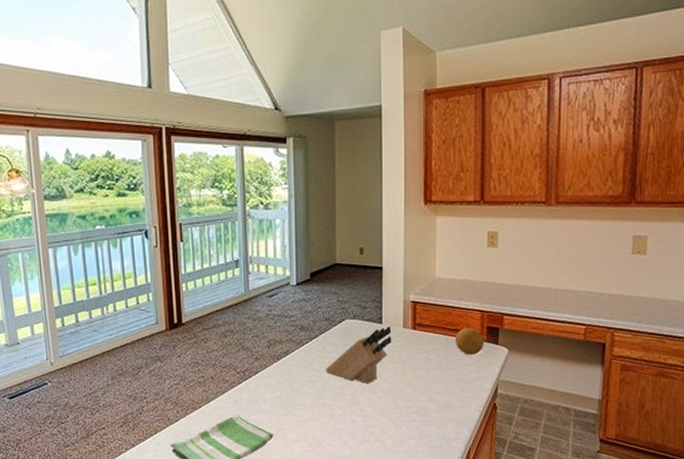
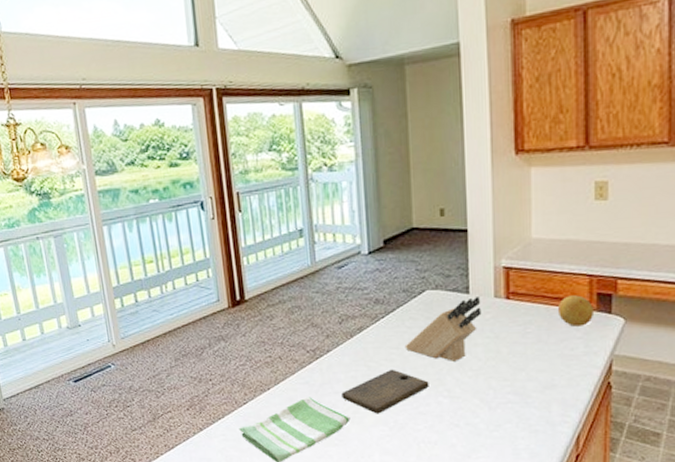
cutting board: none [267,390,345,431] -> present [341,369,429,414]

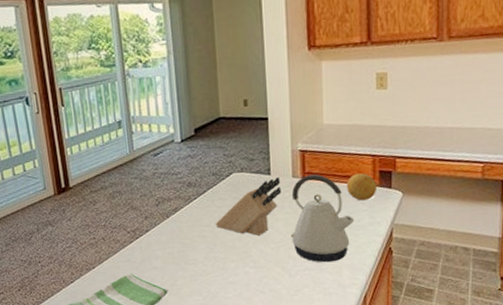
cutting board: present [341,369,429,414] -> none [160,244,237,286]
kettle: none [491,295,567,396] -> present [290,174,355,263]

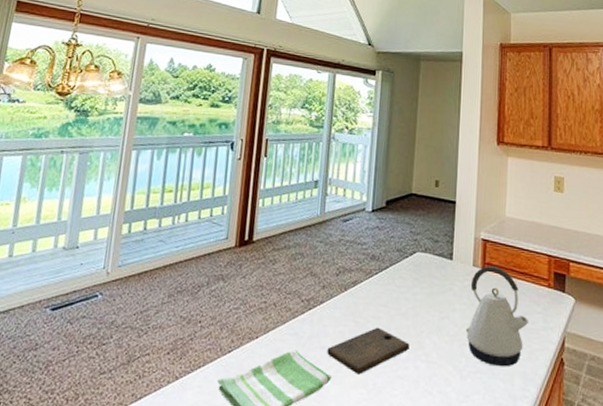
cutting board: none [160,244,237,286] -> present [327,327,410,375]
knife block: present [215,177,282,237] -> none [392,264,462,326]
fruit: present [346,173,376,201] -> none [522,272,551,302]

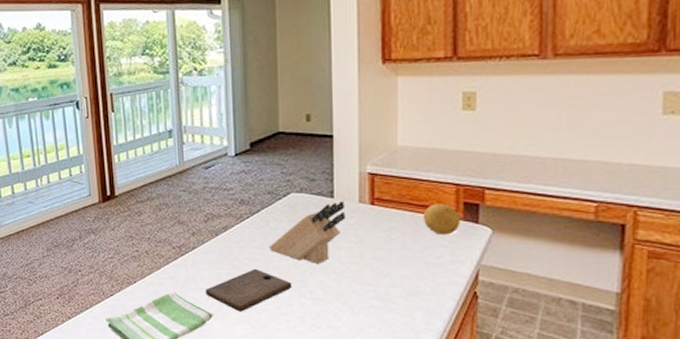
knife block: none [392,264,462,326] -> present [268,201,346,265]
kettle: present [465,266,529,367] -> none [354,201,432,302]
fruit: none [522,272,551,302] -> present [422,204,460,235]

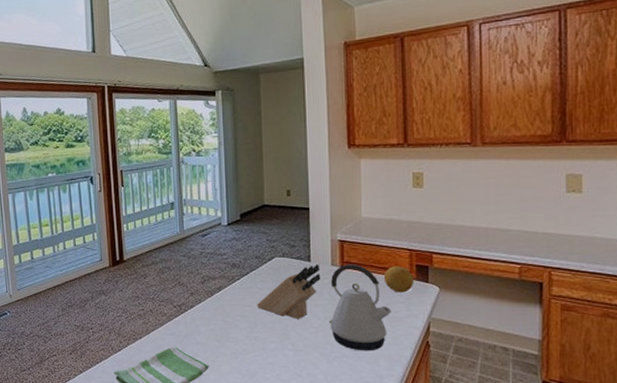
cutting board: present [205,268,292,312] -> none [202,324,276,363]
kettle: none [354,201,432,302] -> present [329,264,392,351]

